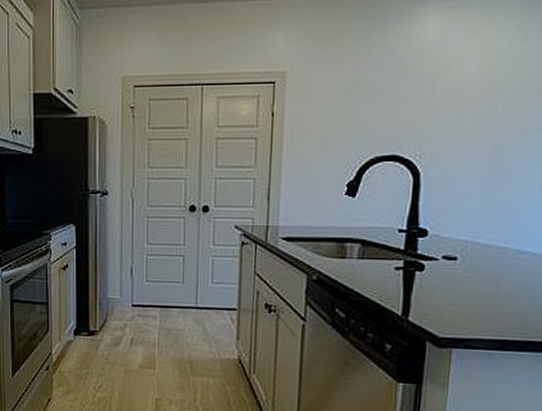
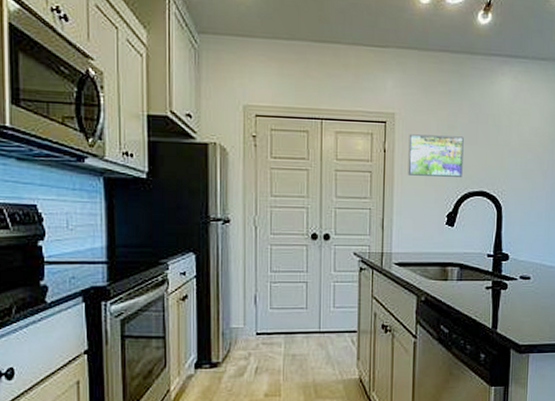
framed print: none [299,92,371,140] -> present [408,134,464,177]

